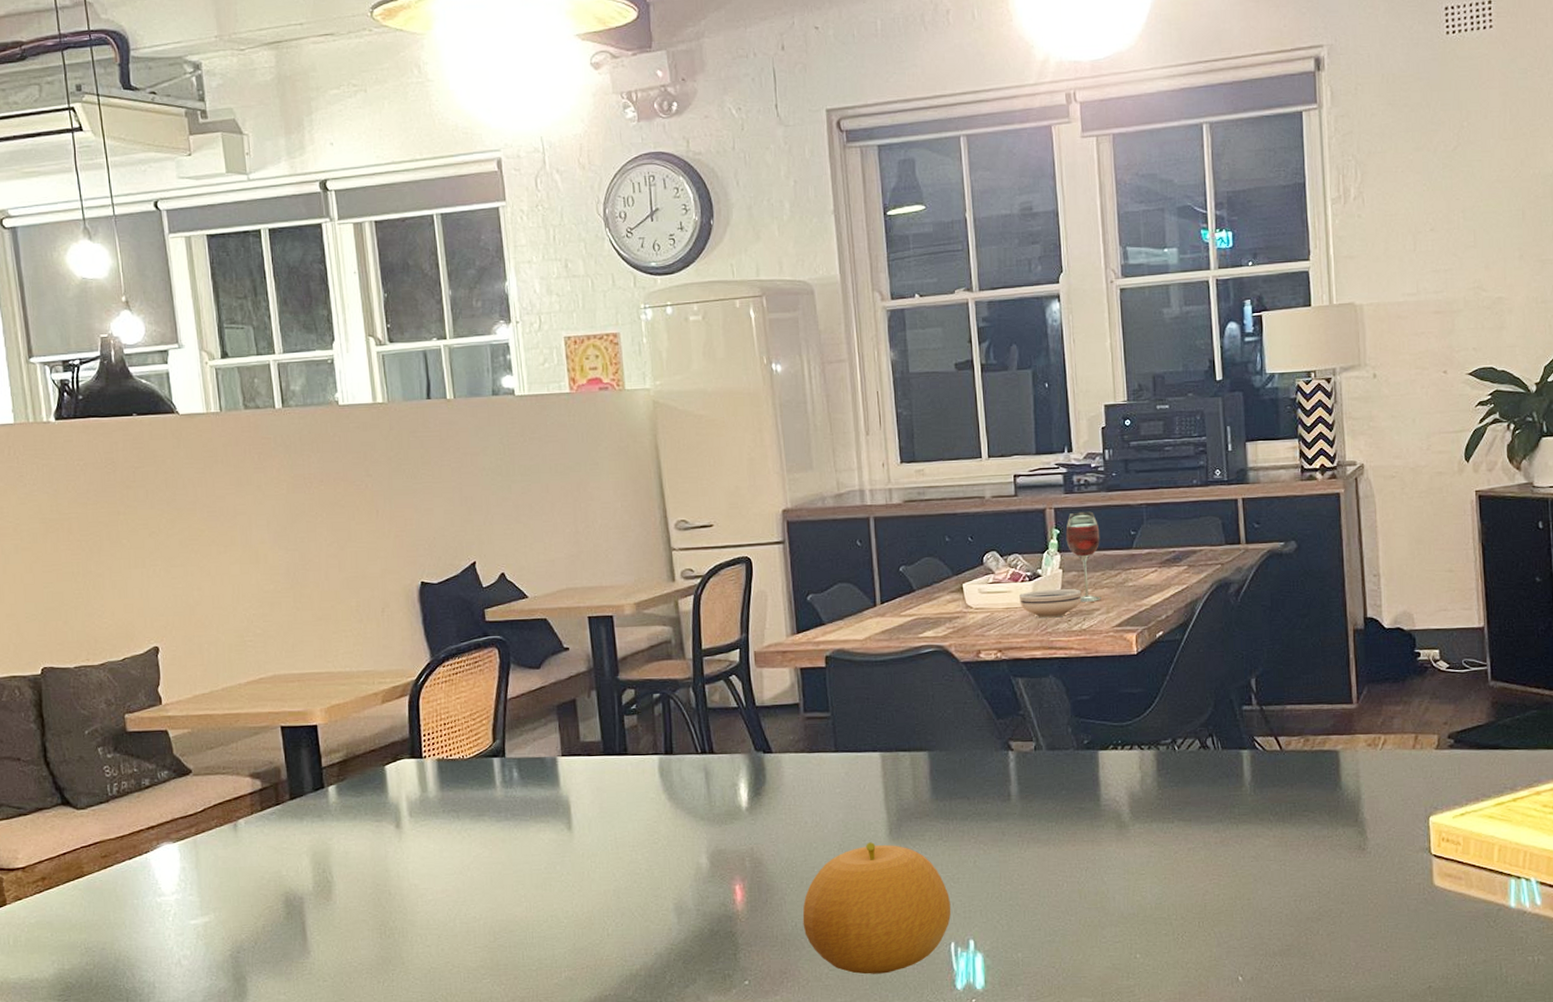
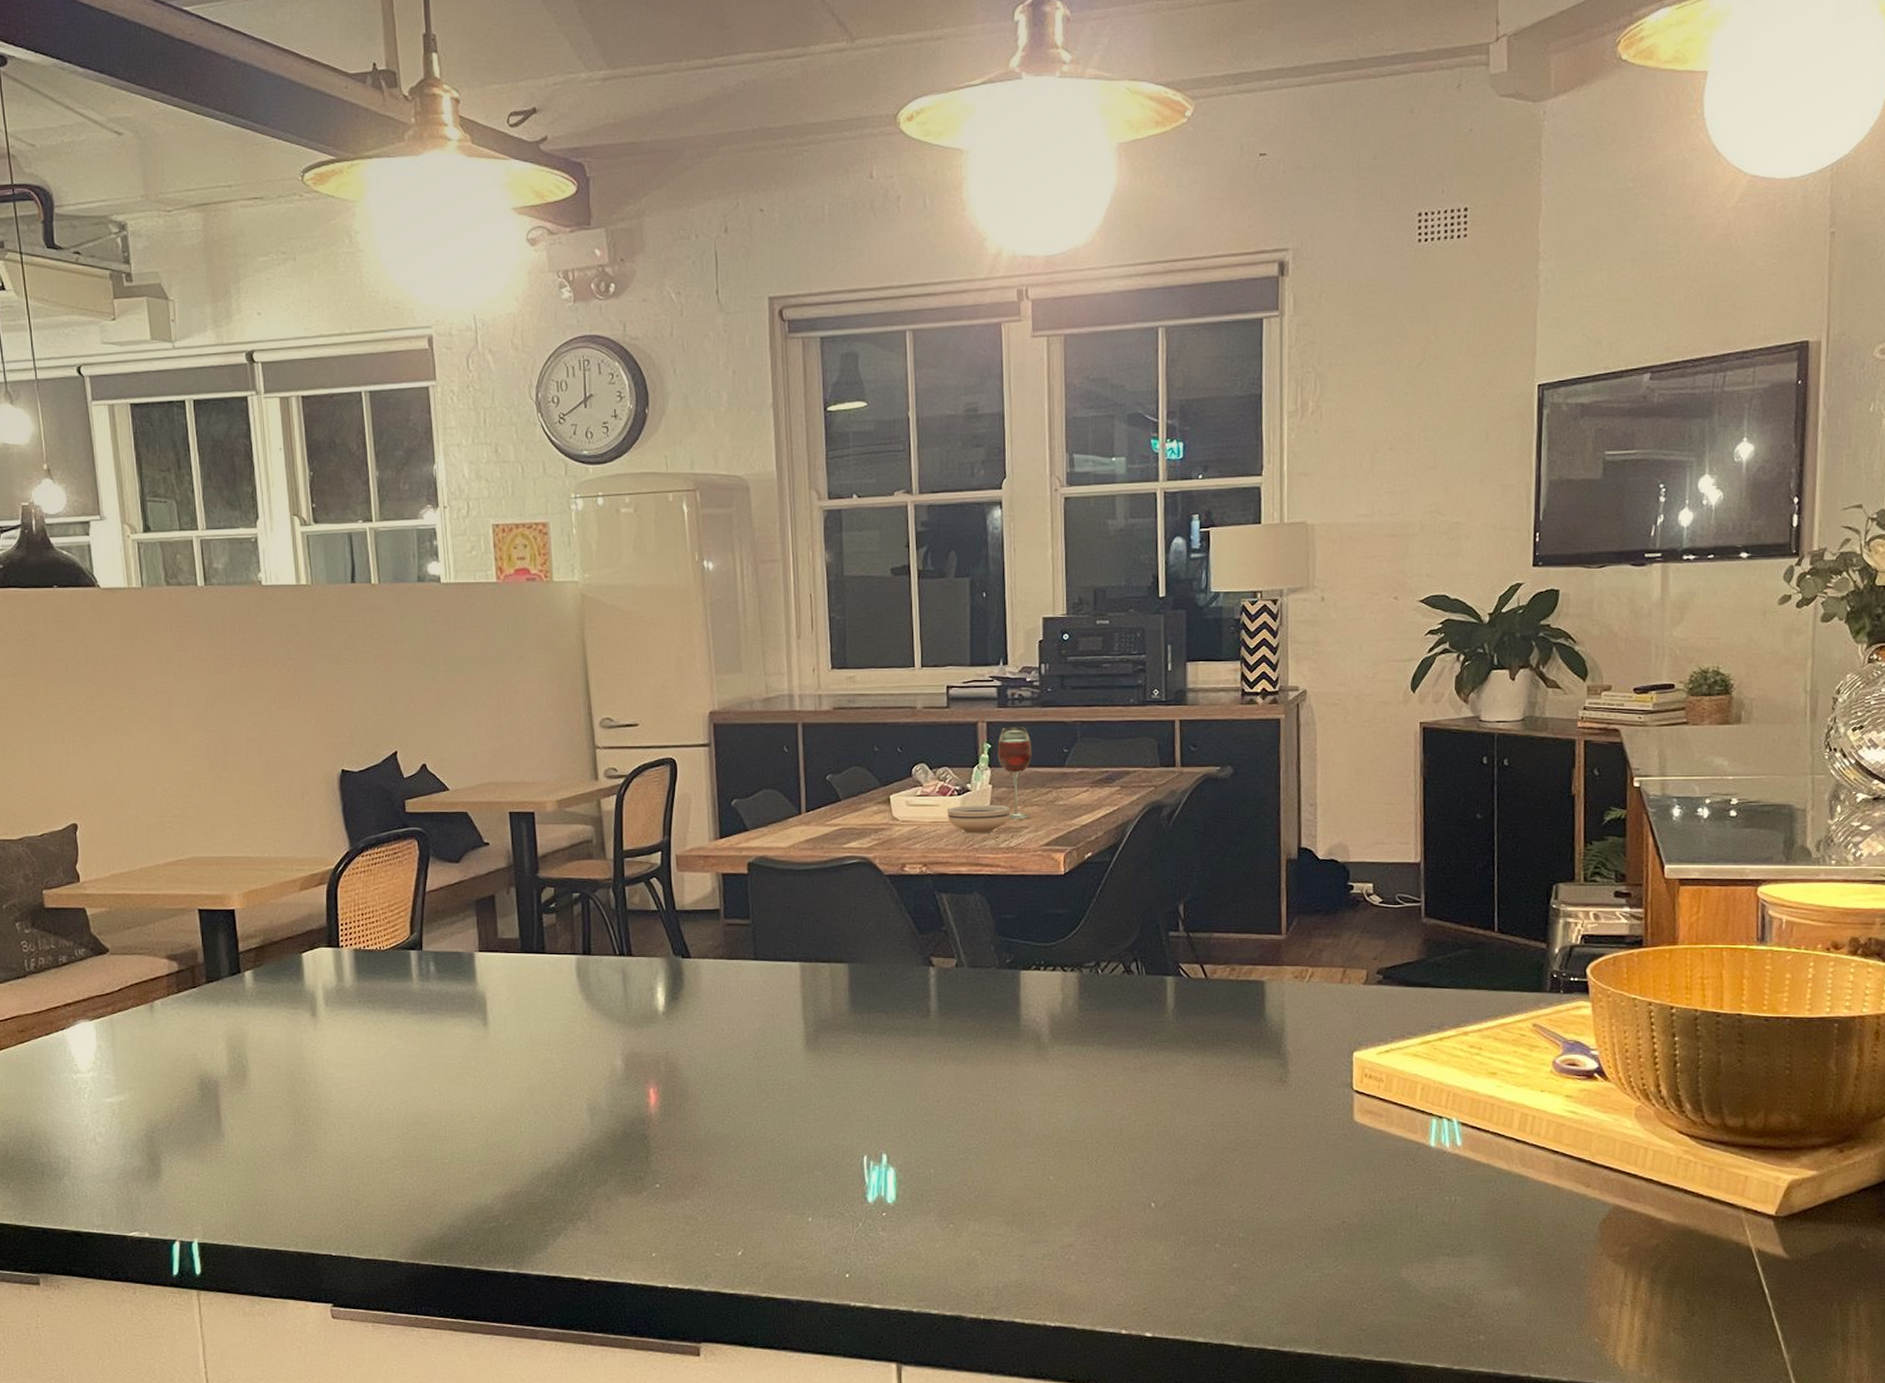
fruit: present [802,842,952,974] -> none [716,1052,865,1183]

